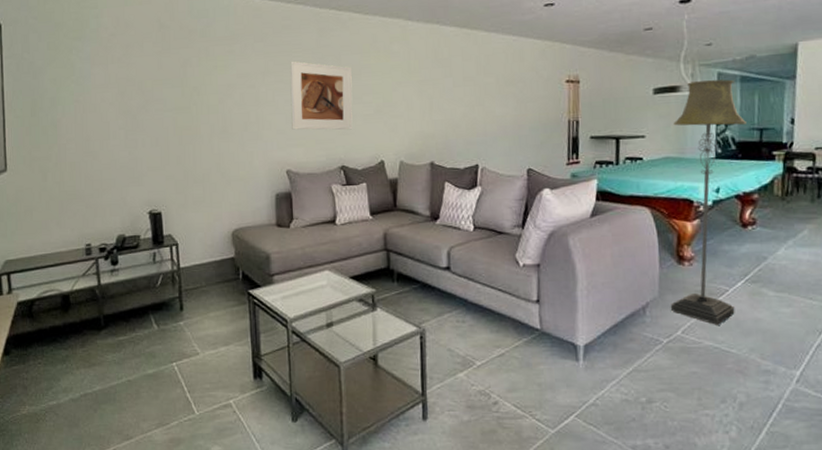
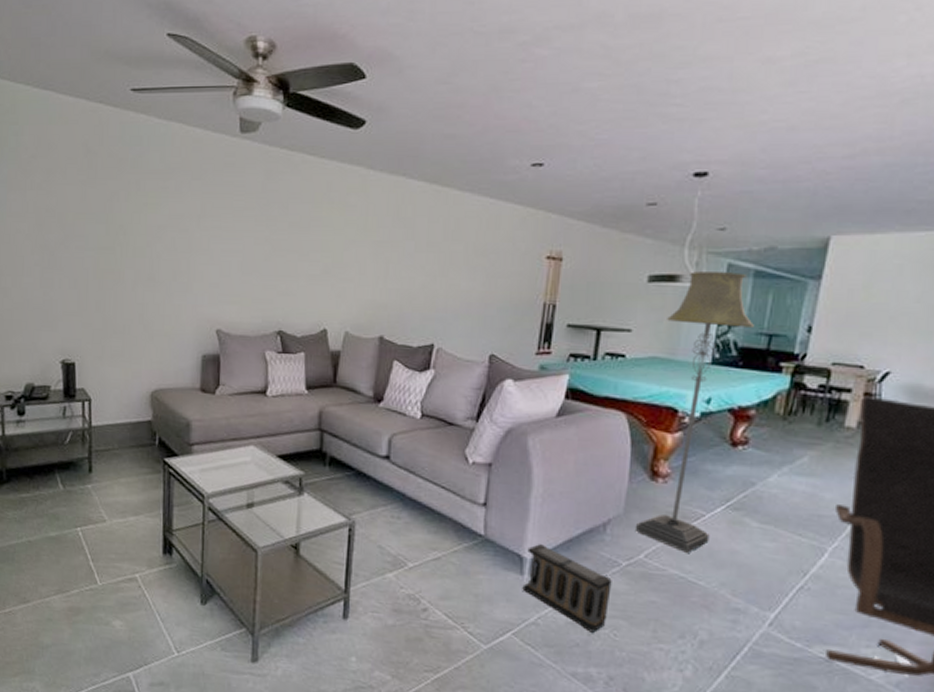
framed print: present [290,61,353,130] -> none [226,205,299,291]
speaker: none [579,332,657,407] -> present [522,544,612,633]

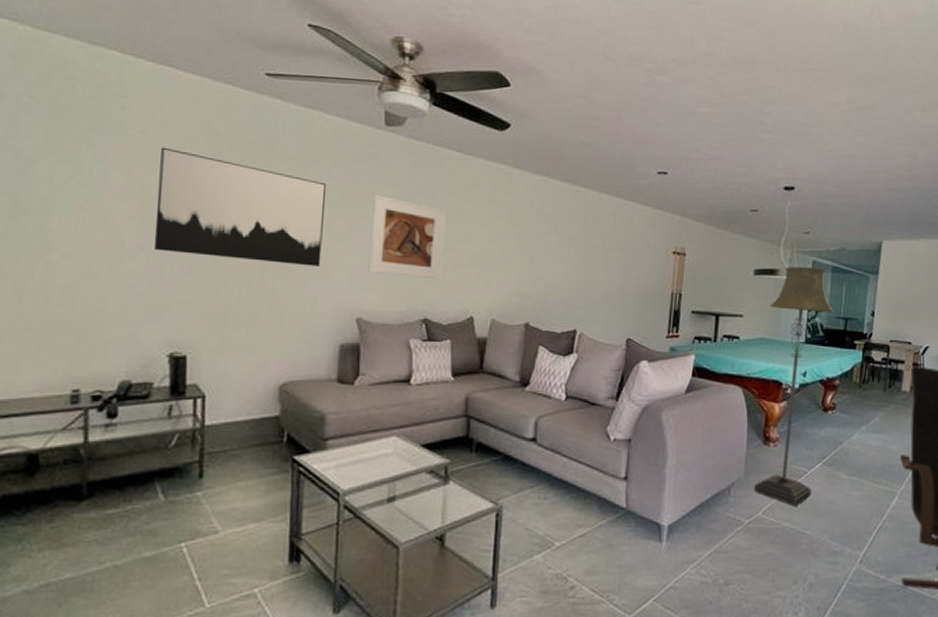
wall art: none [46,169,188,279] -> present [154,147,327,266]
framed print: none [226,205,299,291] -> present [368,194,446,280]
speaker: present [522,544,612,633] -> none [661,511,737,589]

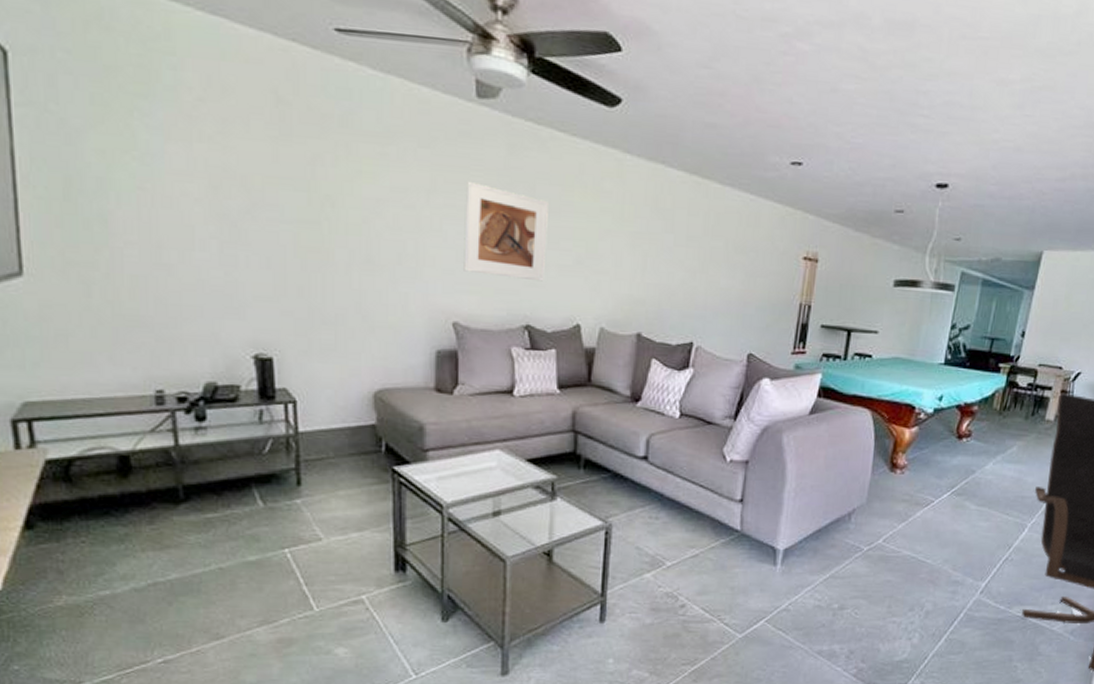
wall art: present [154,147,327,266] -> none [223,117,413,263]
floor lamp: present [753,267,834,506] -> none [875,278,980,535]

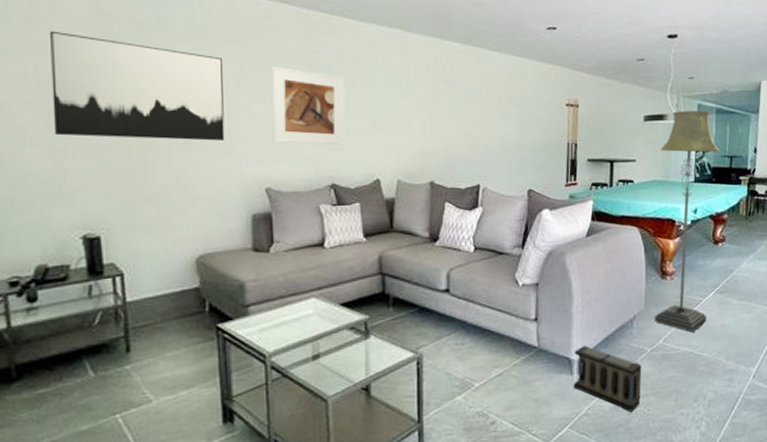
wall art: none [223,117,413,263] -> present [50,31,225,141]
speaker: none [775,536,855,613] -> present [573,346,642,412]
floor lamp: none [875,278,980,535] -> present [654,111,720,333]

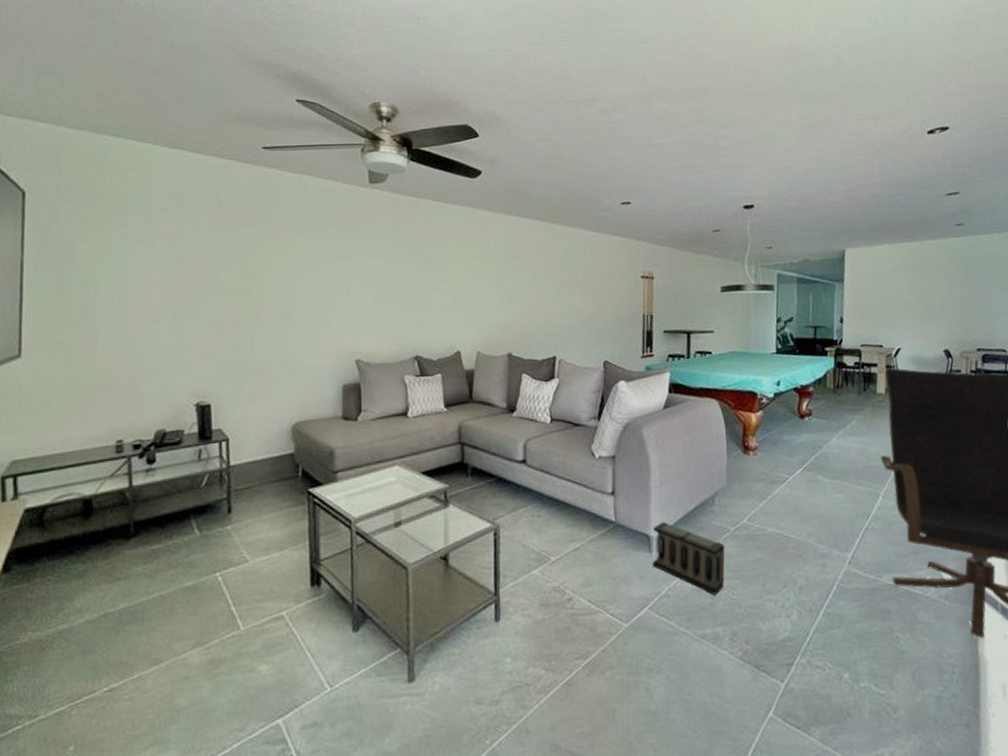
wall art: present [50,31,225,141] -> none [177,220,322,316]
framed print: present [271,66,345,146] -> none [363,246,429,319]
floor lamp: present [654,111,720,333] -> none [737,280,803,512]

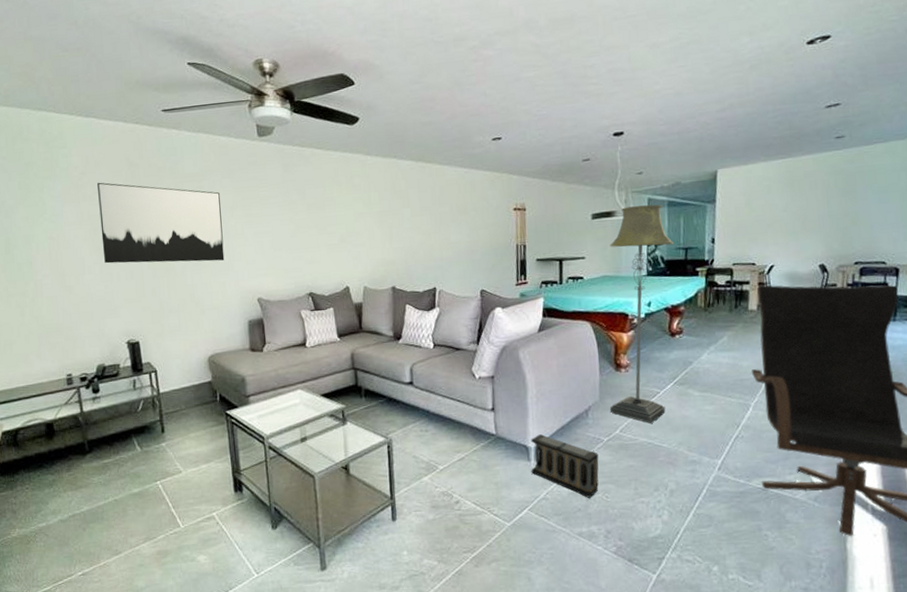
wall art: none [177,220,322,316] -> present [97,182,225,264]
floor lamp: none [737,280,803,512] -> present [609,204,673,423]

